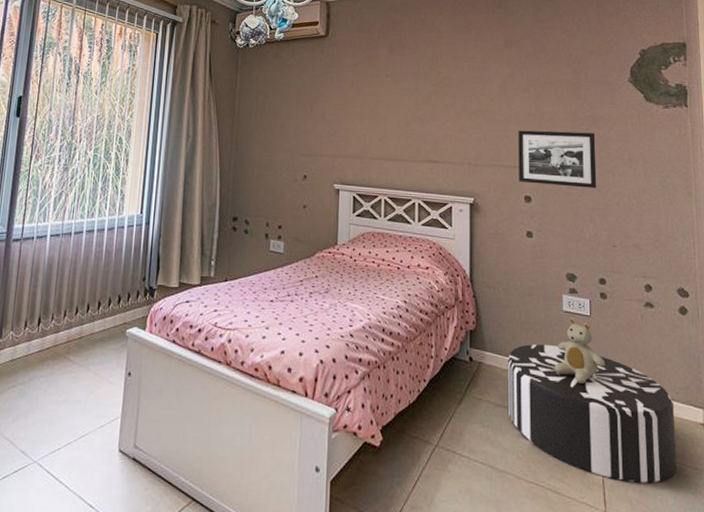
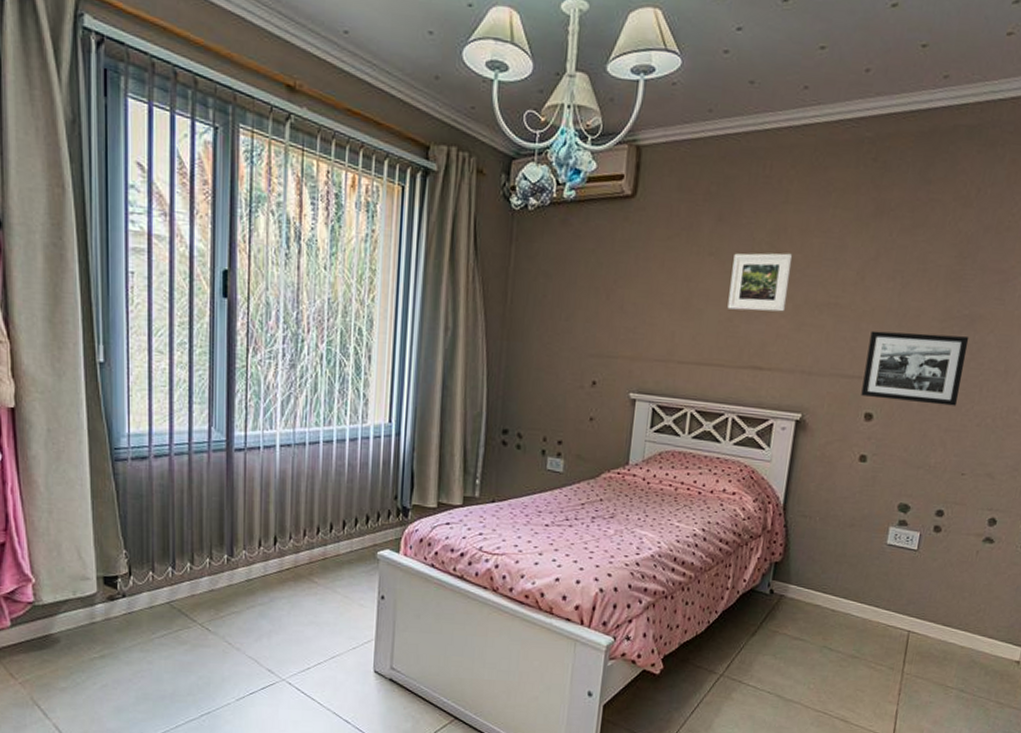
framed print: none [405,73,450,118] -> present [727,253,793,312]
pouf: present [508,344,677,483] -> none [805,578,991,715]
stuffed bear: present [554,318,606,385] -> none [864,552,925,620]

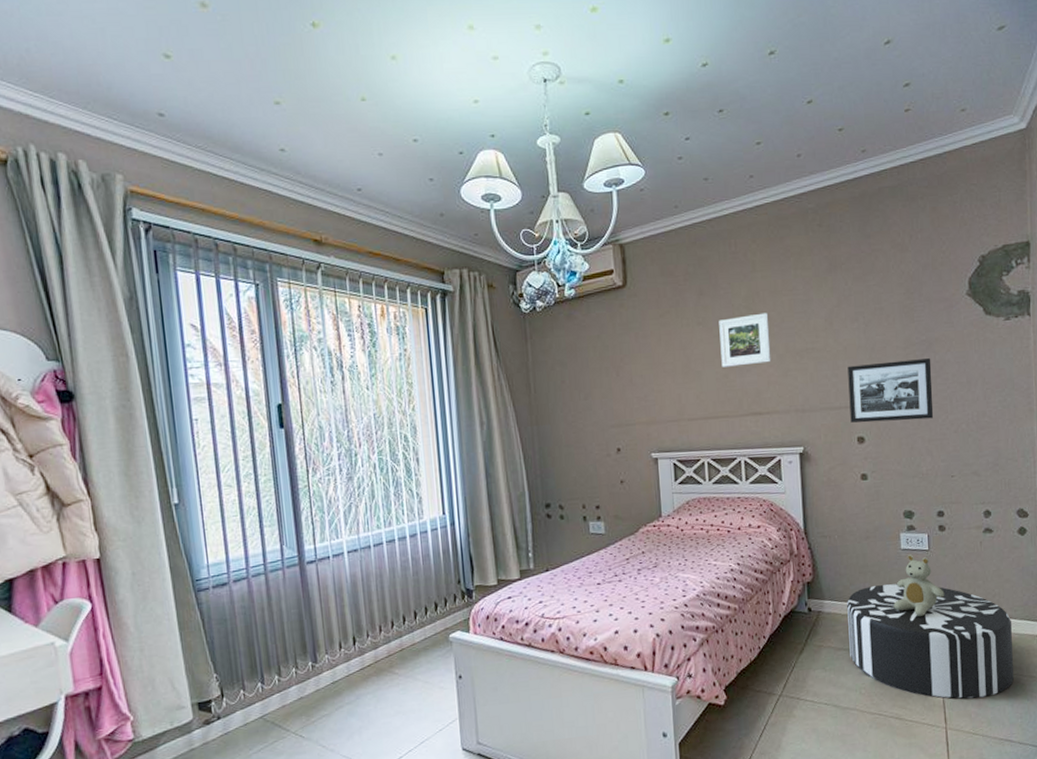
pouf: none [805,578,991,715] -> present [847,584,1014,699]
stuffed bear: none [864,552,925,620] -> present [893,555,945,617]

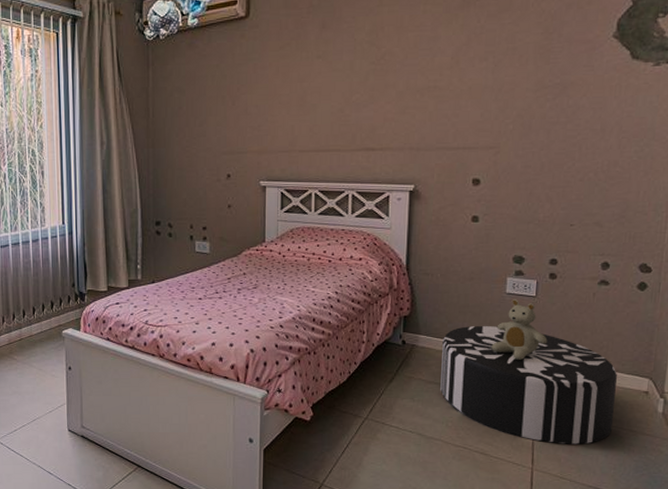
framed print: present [719,312,771,367] -> none [338,48,392,102]
picture frame: present [847,358,934,423] -> none [467,103,564,165]

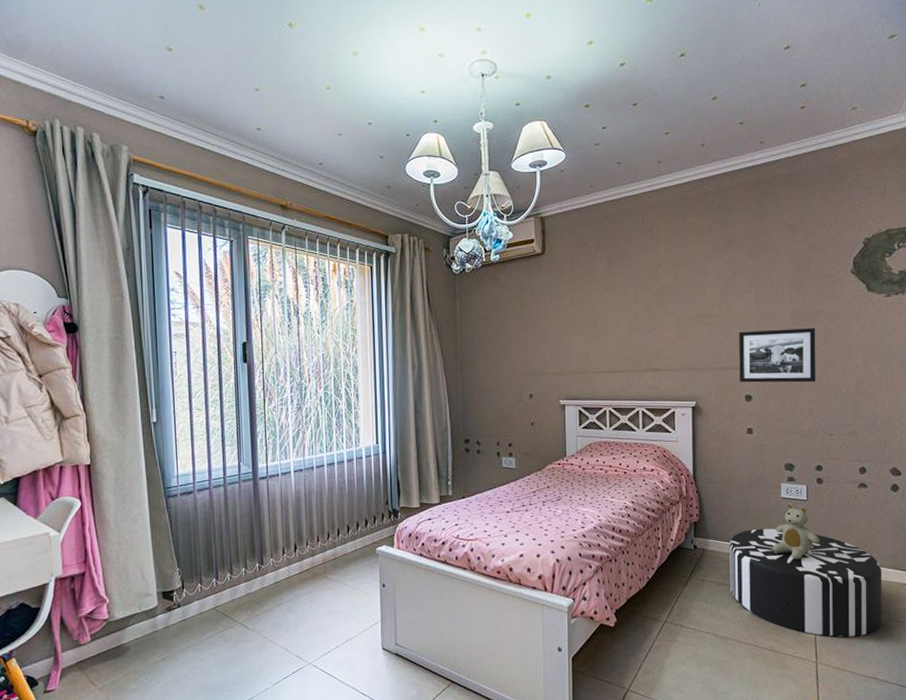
picture frame: none [467,103,564,165] -> present [739,328,816,383]

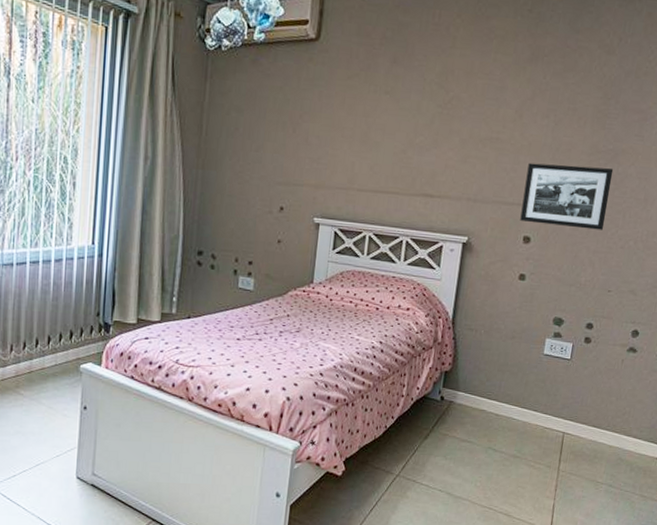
pouf: present [729,529,882,638] -> none [472,385,635,508]
stuffed bear: present [772,503,820,560] -> none [524,361,577,423]

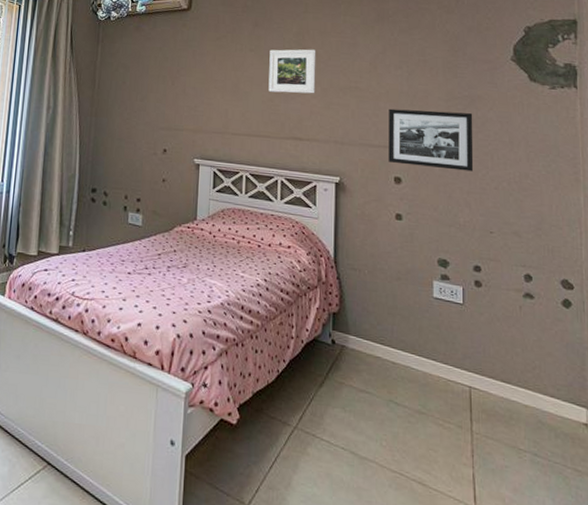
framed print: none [401,92,460,145] -> present [268,49,316,94]

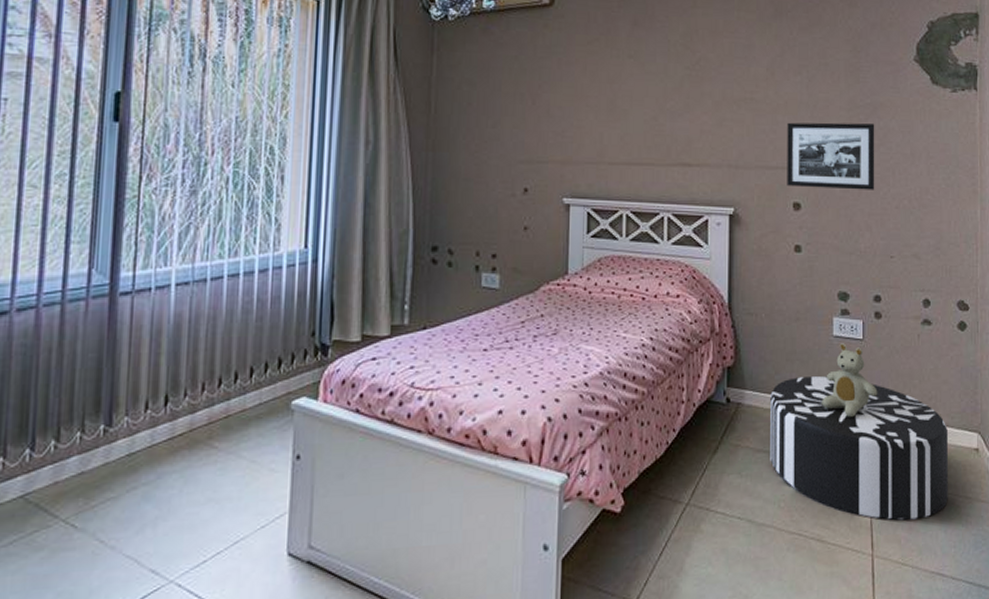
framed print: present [268,49,316,94] -> none [651,53,707,109]
pouf: none [372,330,555,482] -> present [770,376,948,521]
stuffed bear: none [422,305,479,375] -> present [822,343,878,418]

